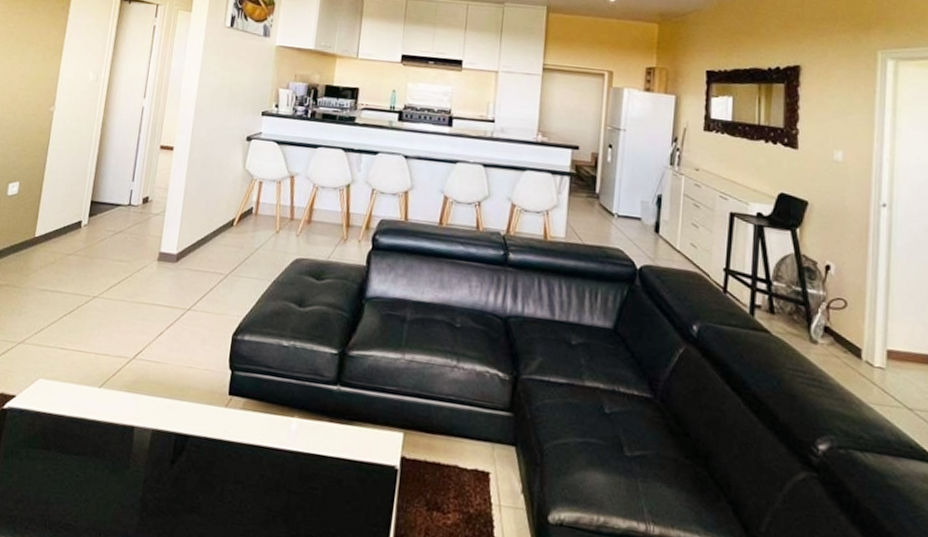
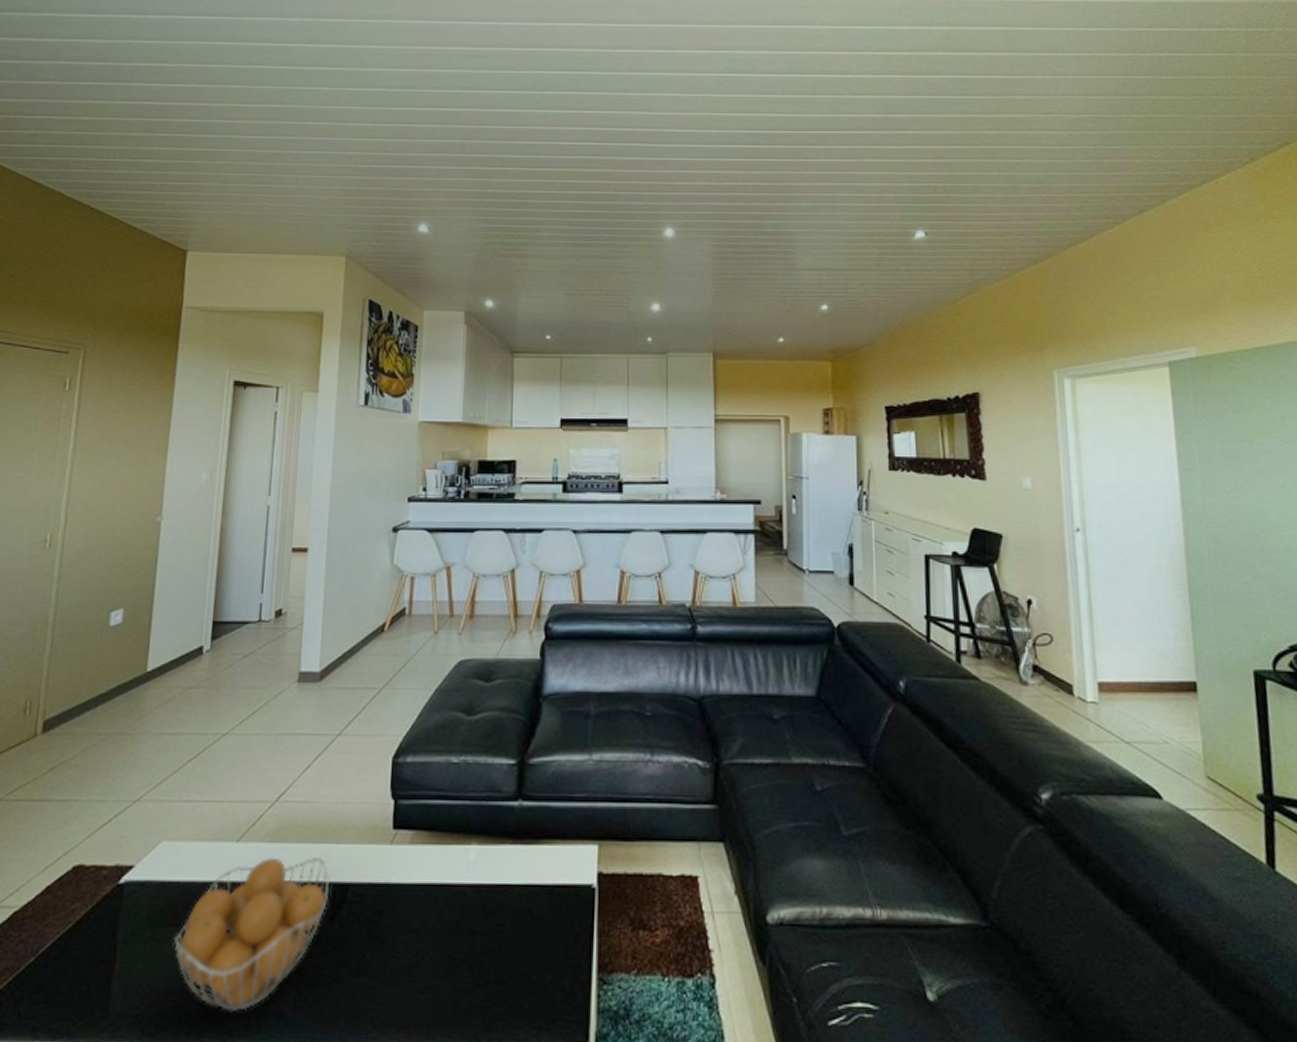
fruit basket: none [43,404,173,527] -> present [173,857,329,1013]

